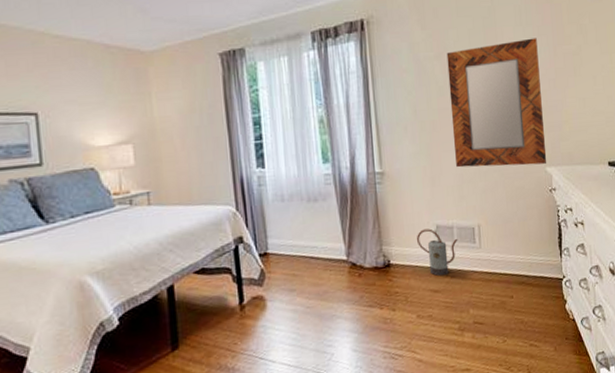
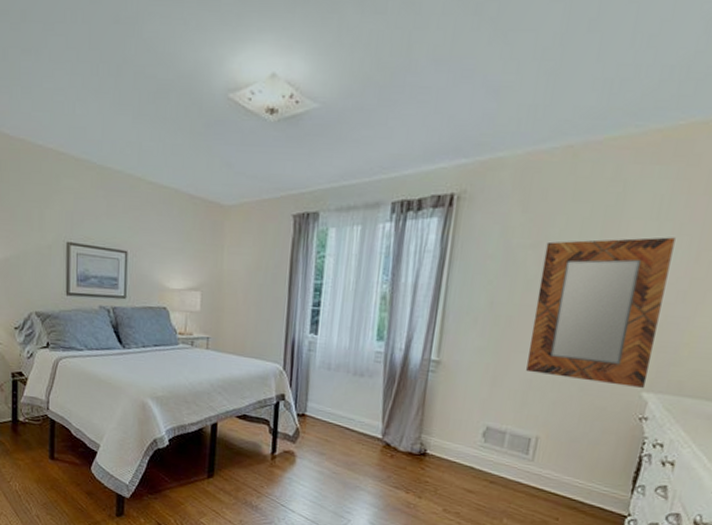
watering can: present [417,228,458,276] -> none [461,427,509,479]

